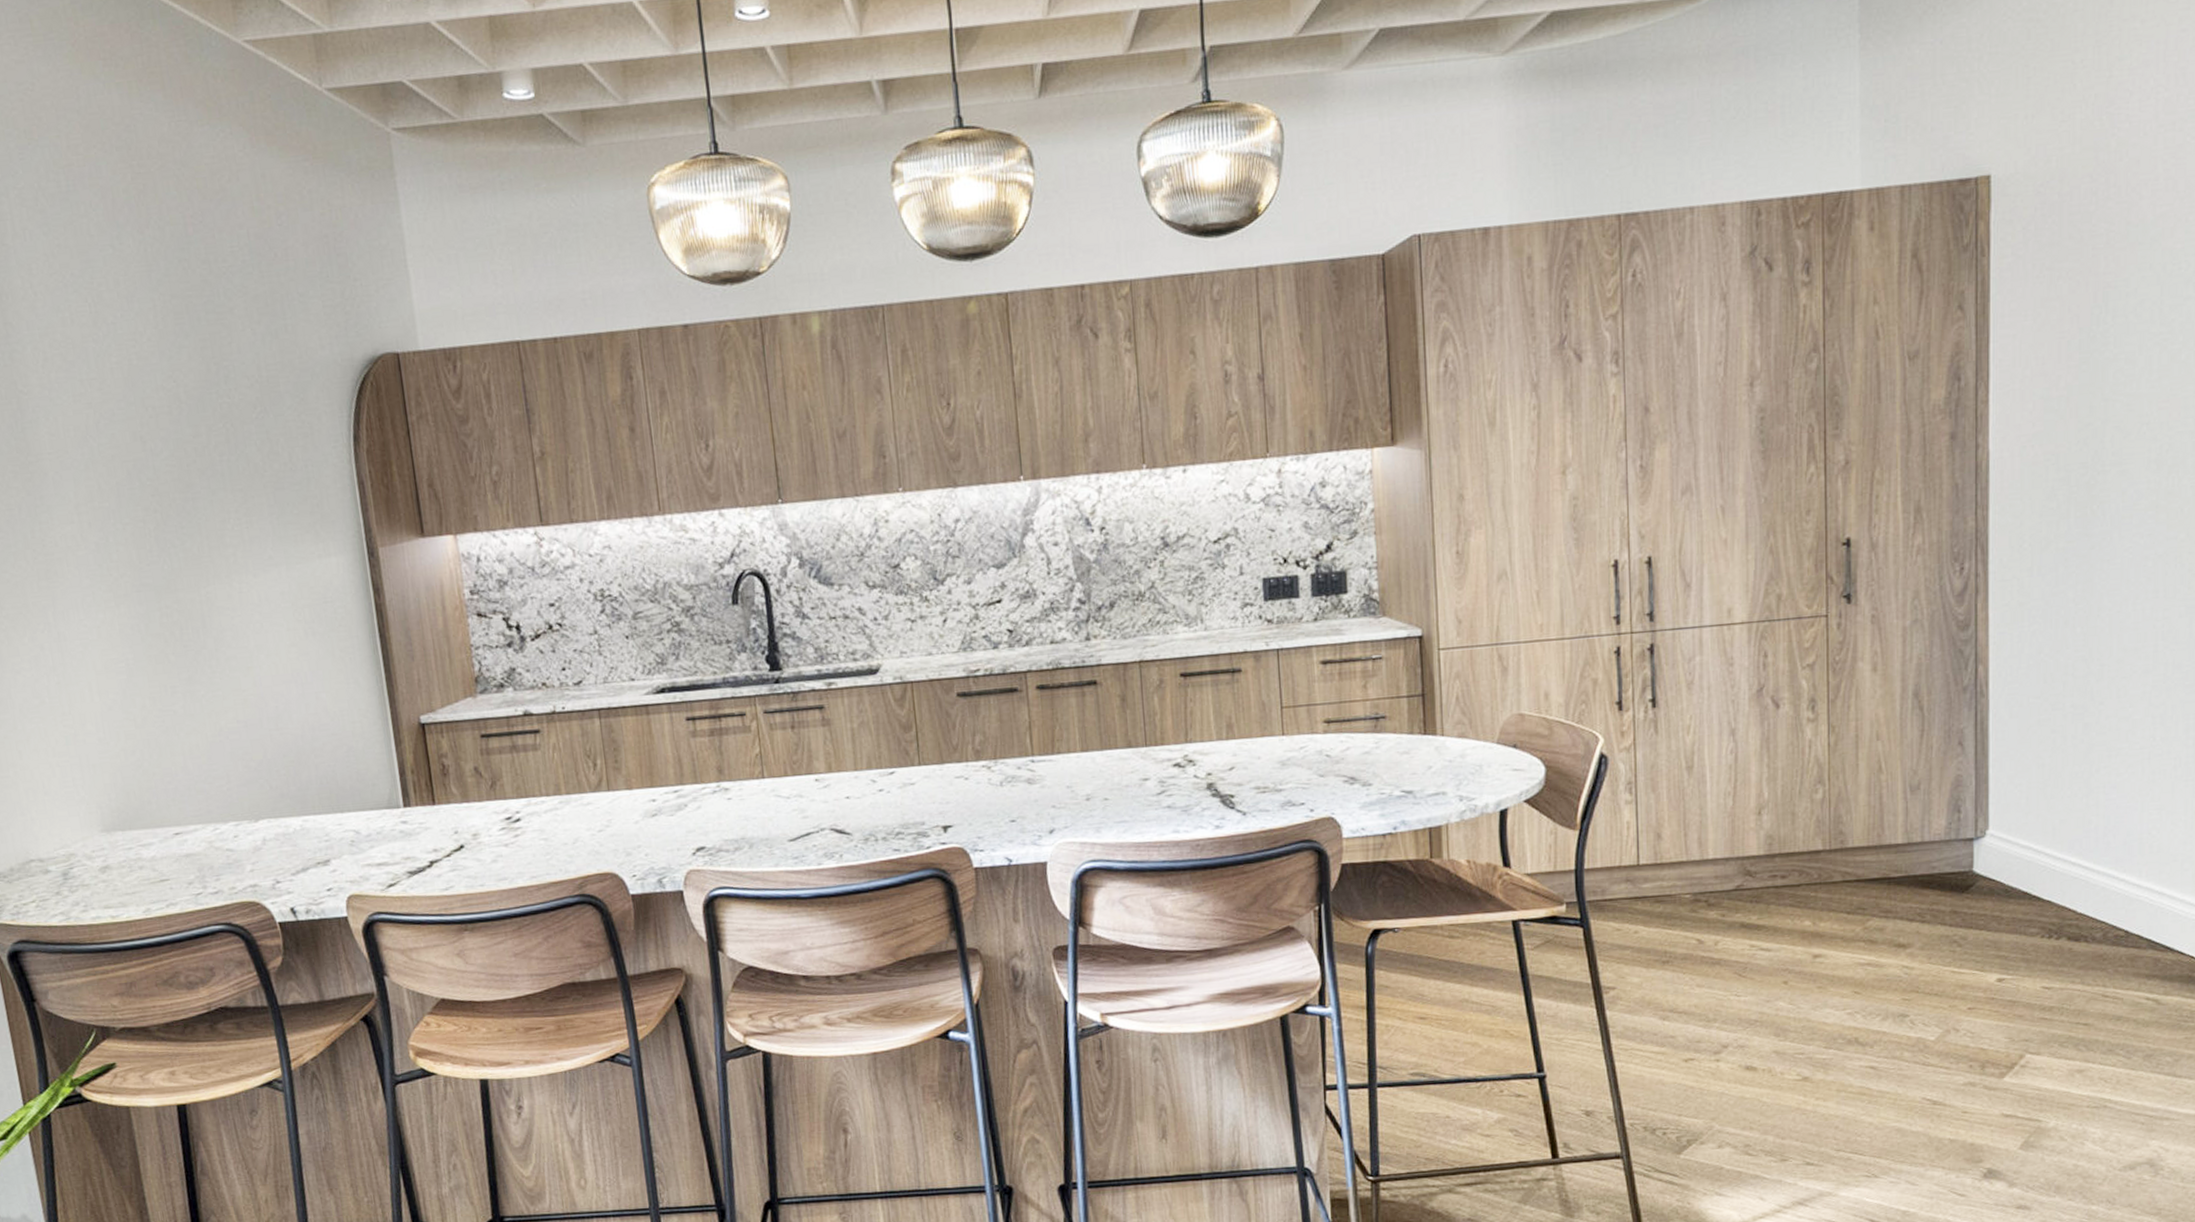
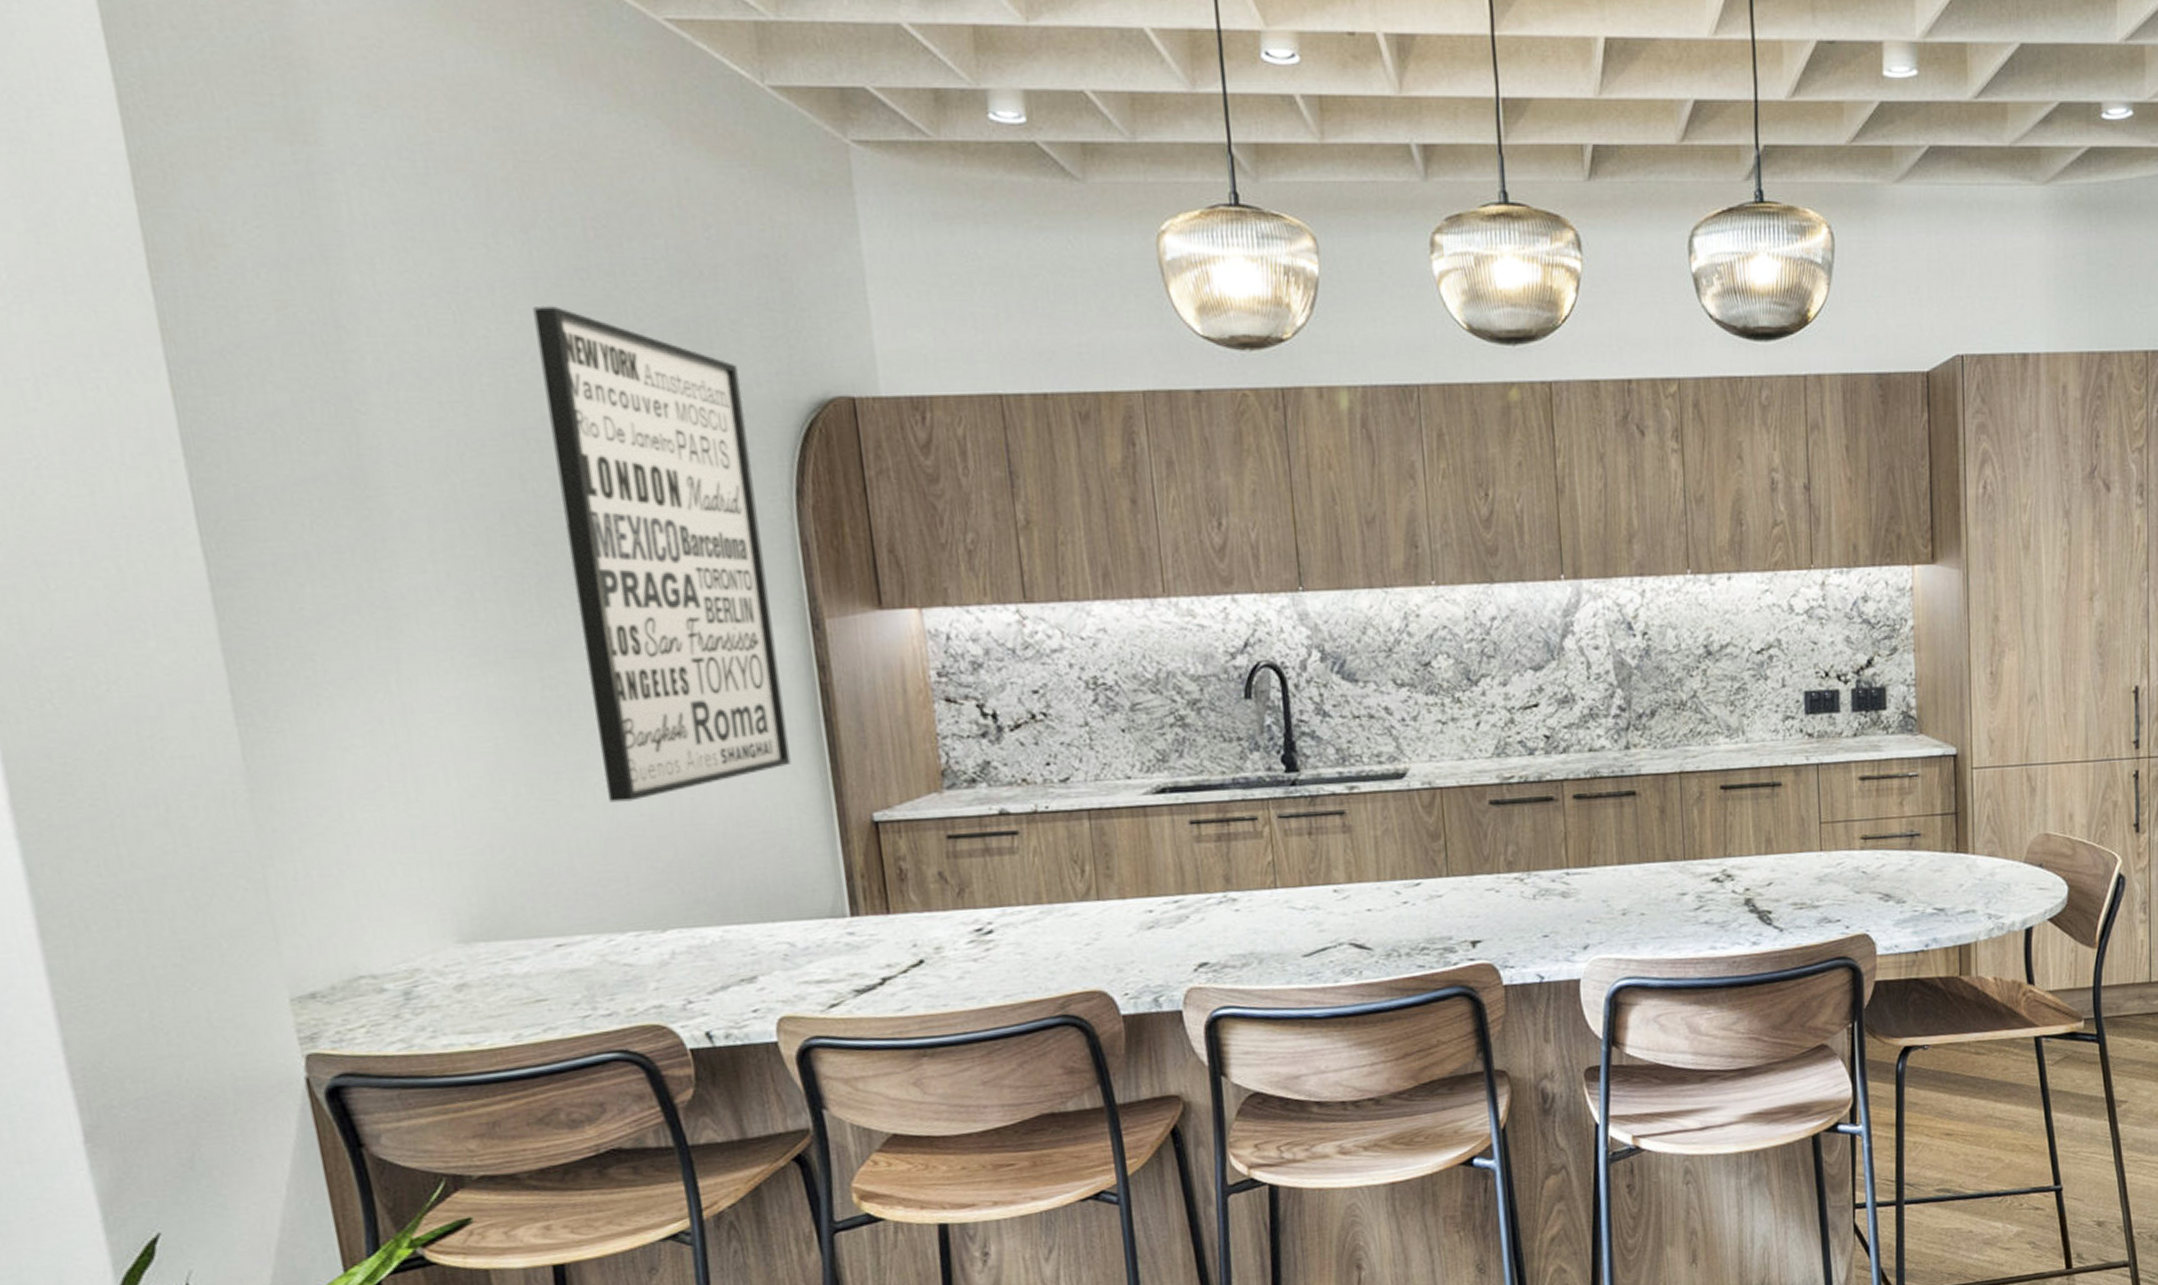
wall art: none [148,293,354,712] -> present [532,306,791,803]

